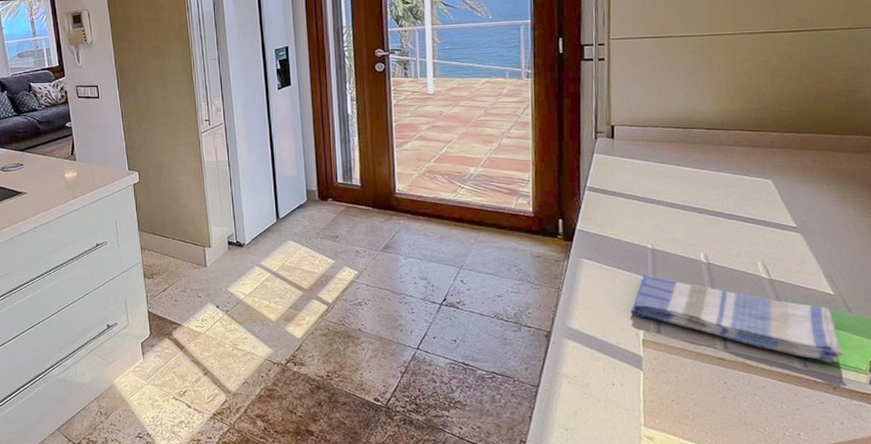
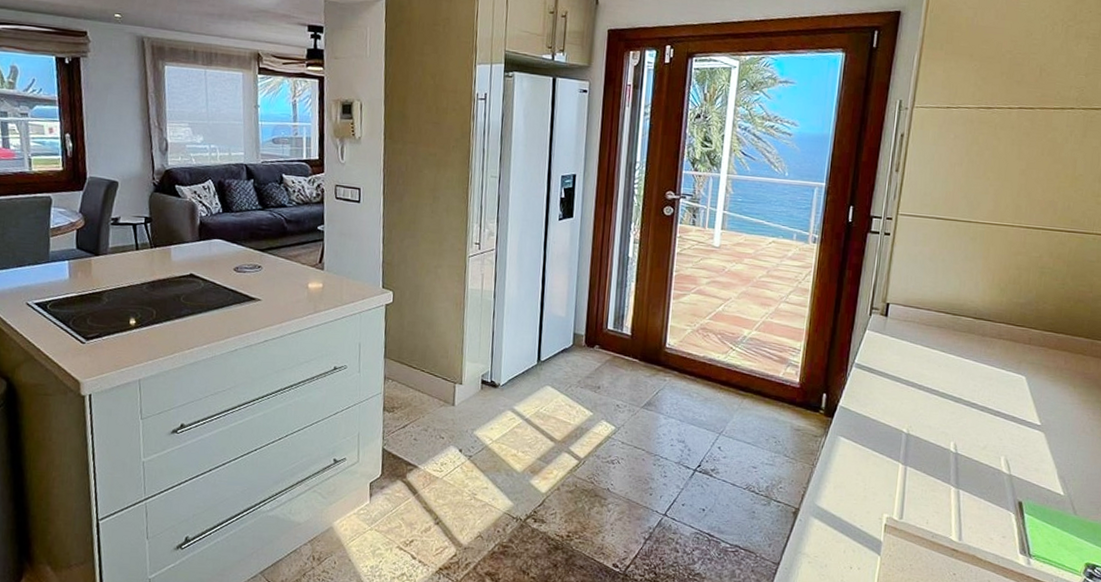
dish towel: present [630,275,844,362] -> none [877,459,1064,562]

